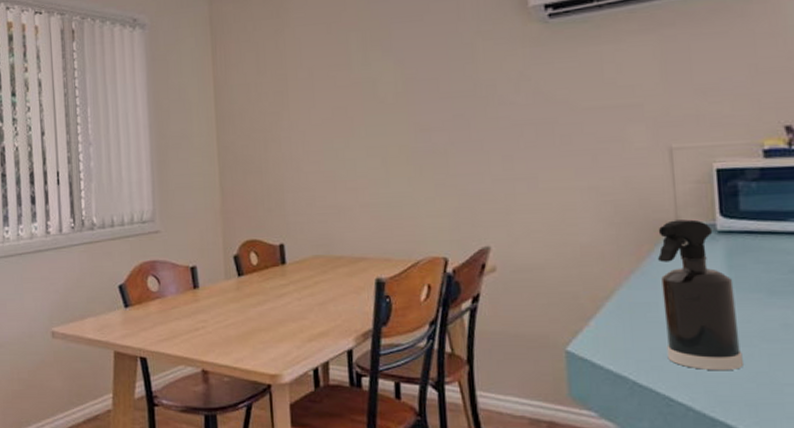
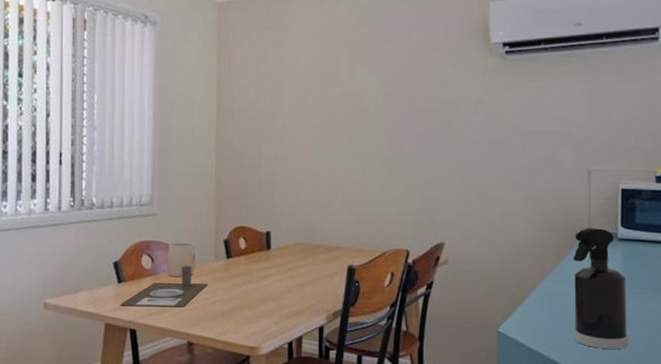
place setting: none [128,285,219,332] -> present [119,265,207,306]
mug: none [173,260,205,298] -> present [167,242,195,276]

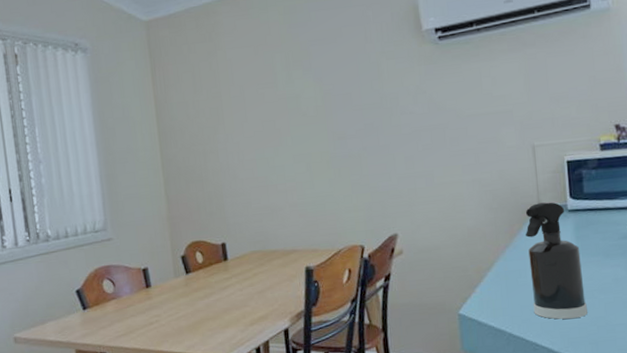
place setting: present [119,265,207,306] -> none [87,284,170,331]
mug: present [167,242,195,276] -> none [127,262,157,298]

